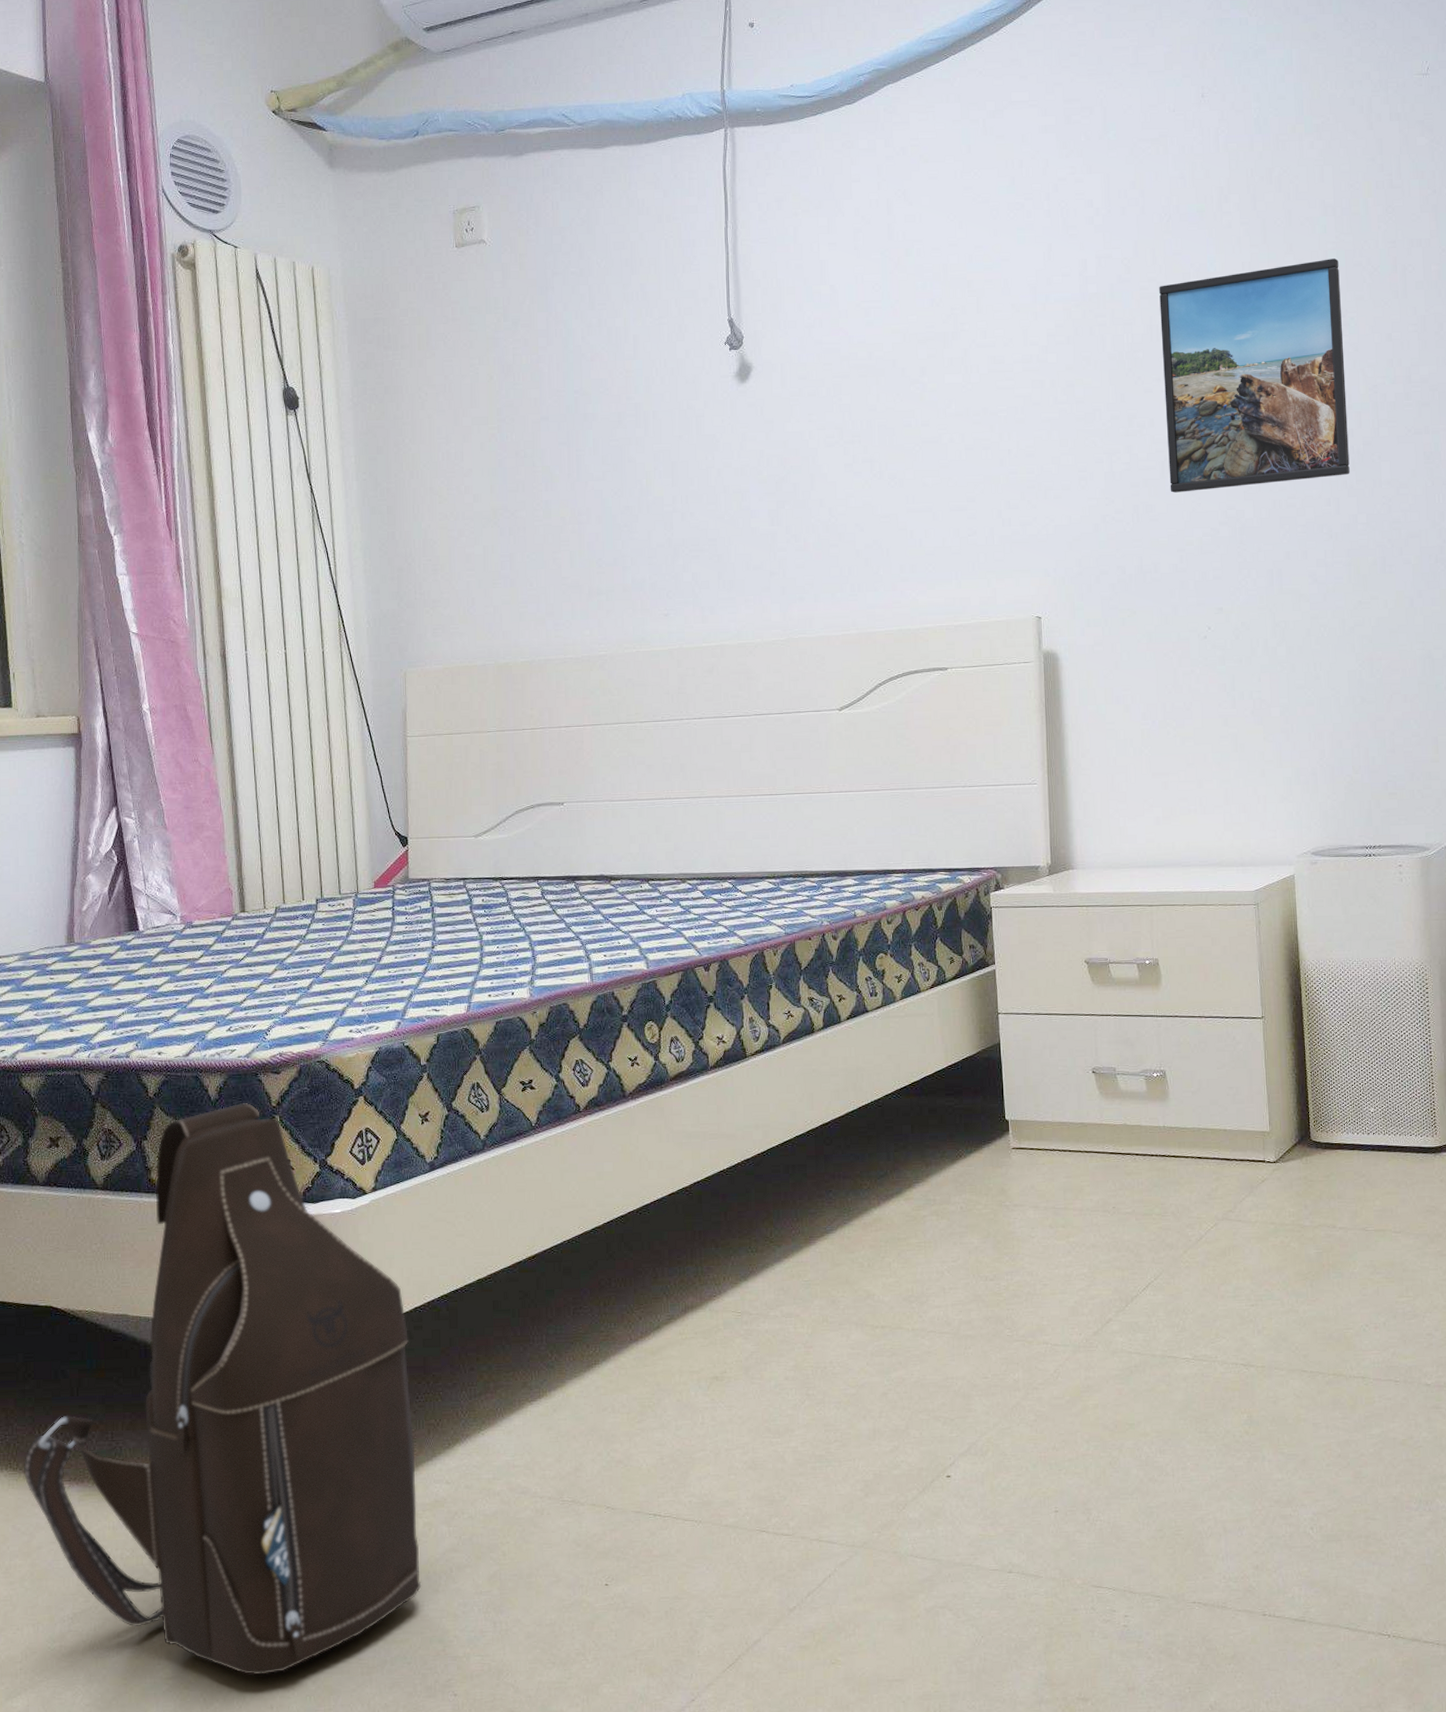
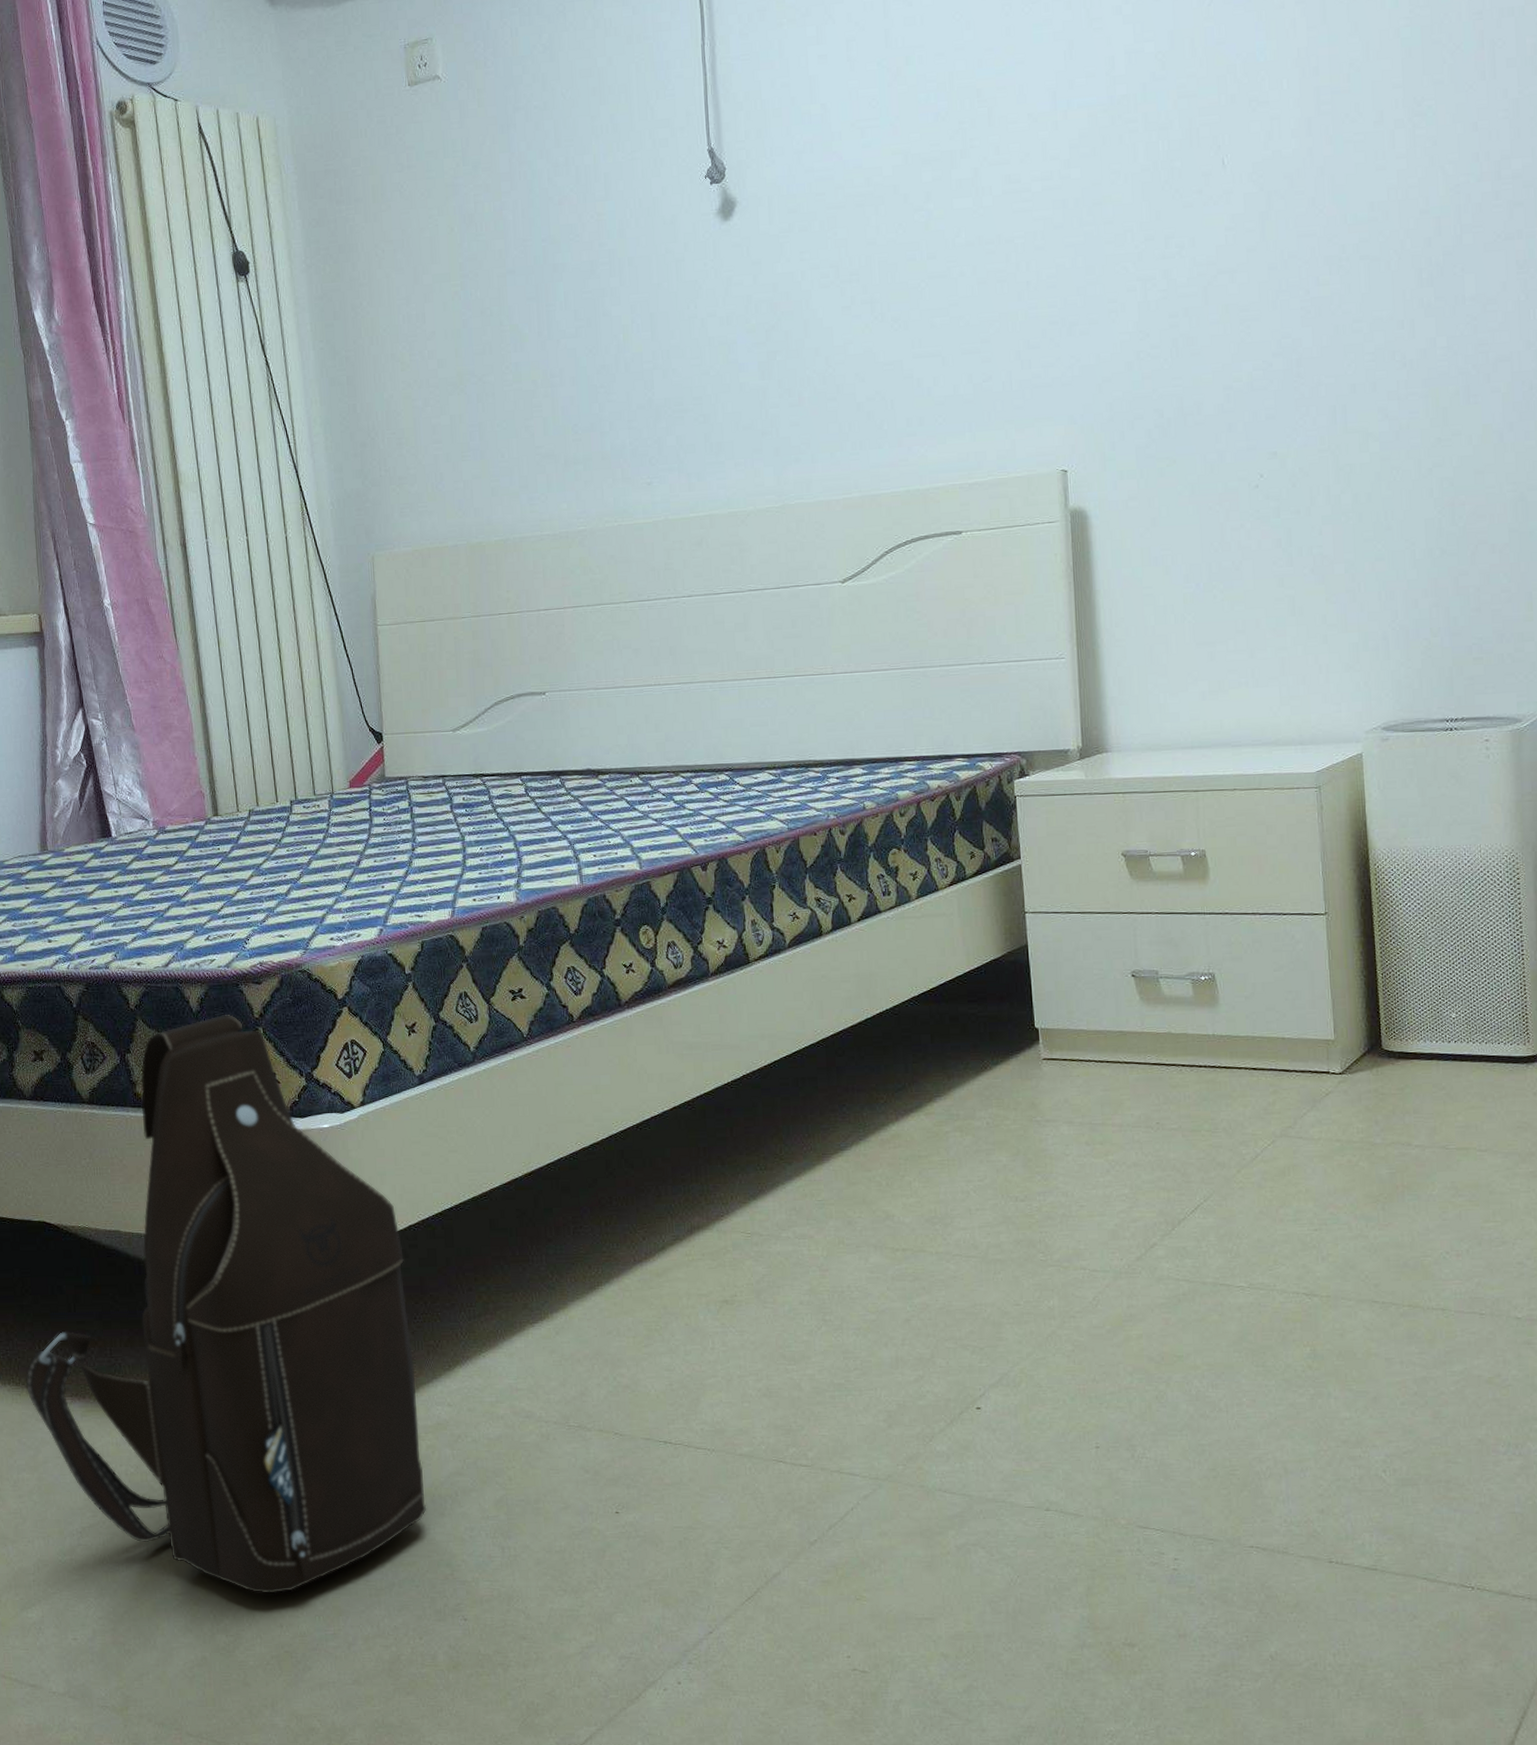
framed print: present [1159,258,1350,493] -> none [1199,37,1427,322]

